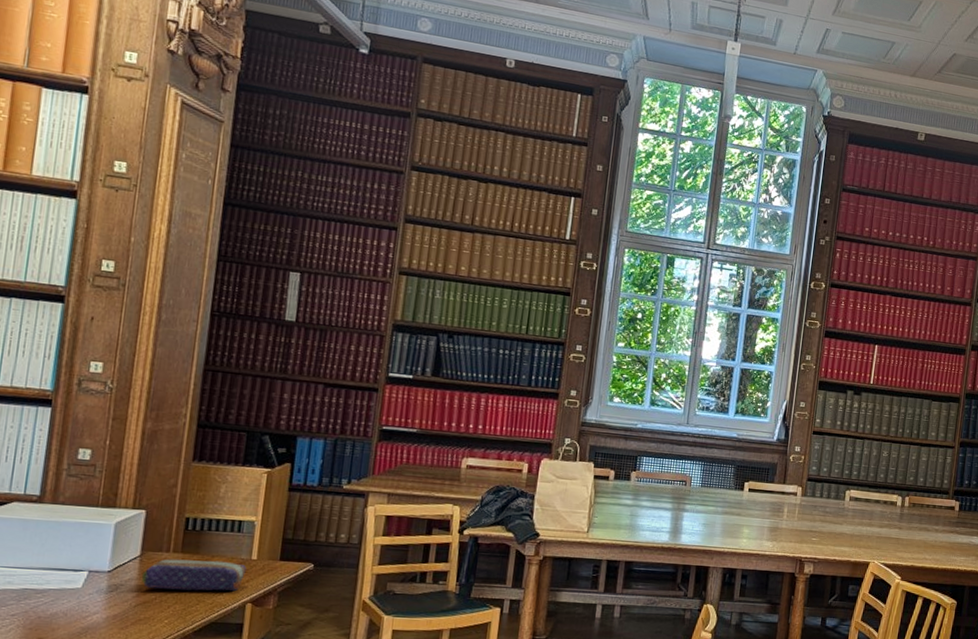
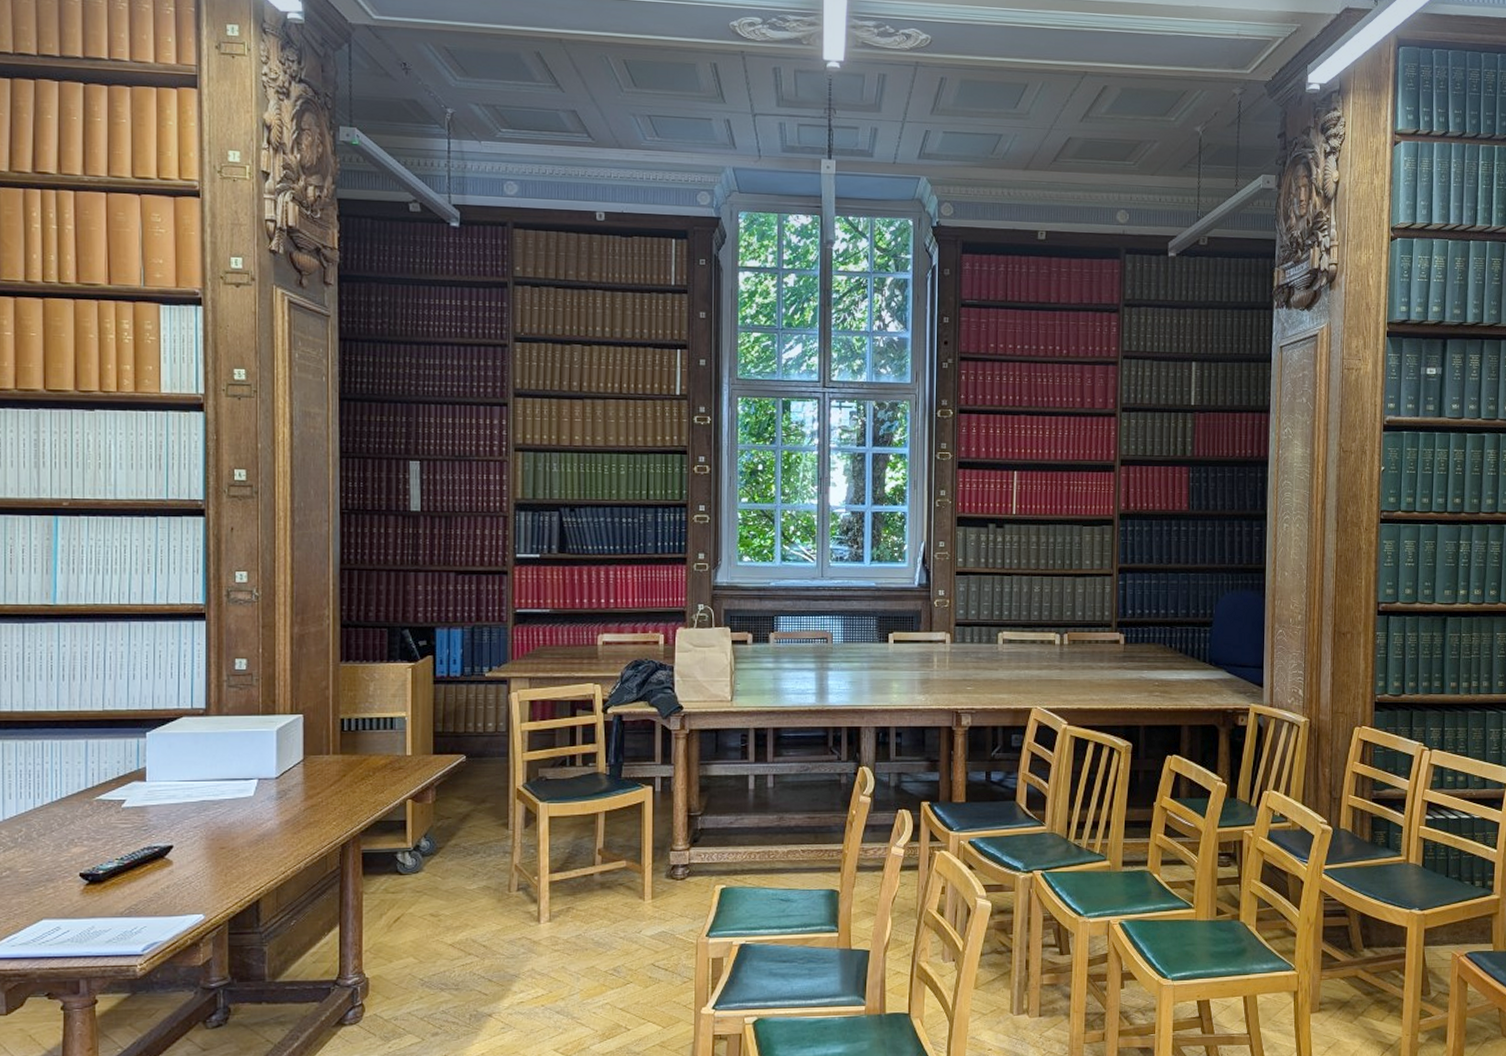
pencil case: present [141,558,246,591] -> none [306,759,402,791]

